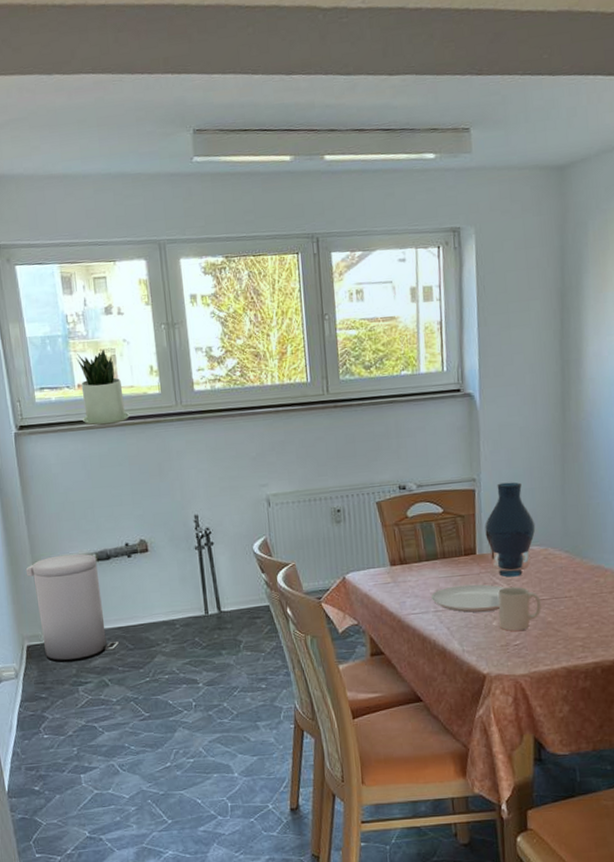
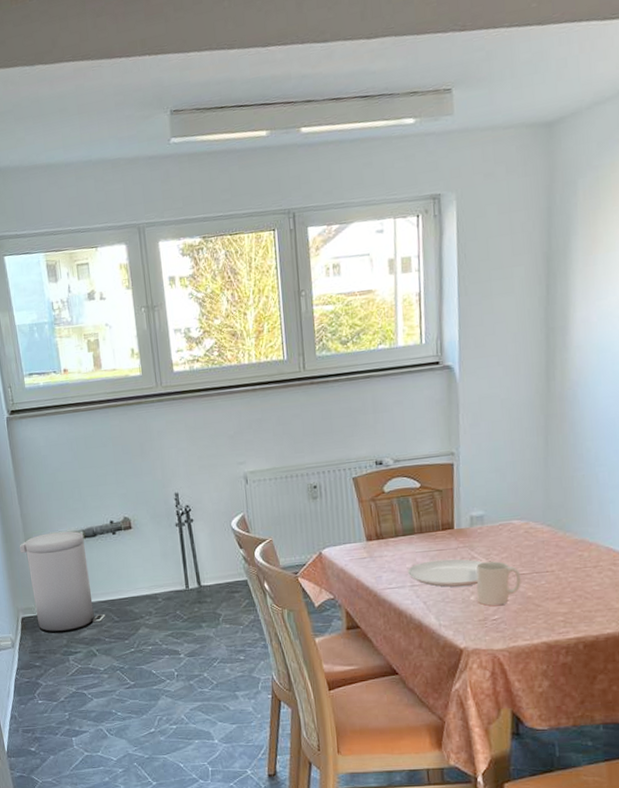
planter: present [76,349,130,426] -> none [62,334,113,409]
vase: present [485,482,536,577] -> none [463,455,517,552]

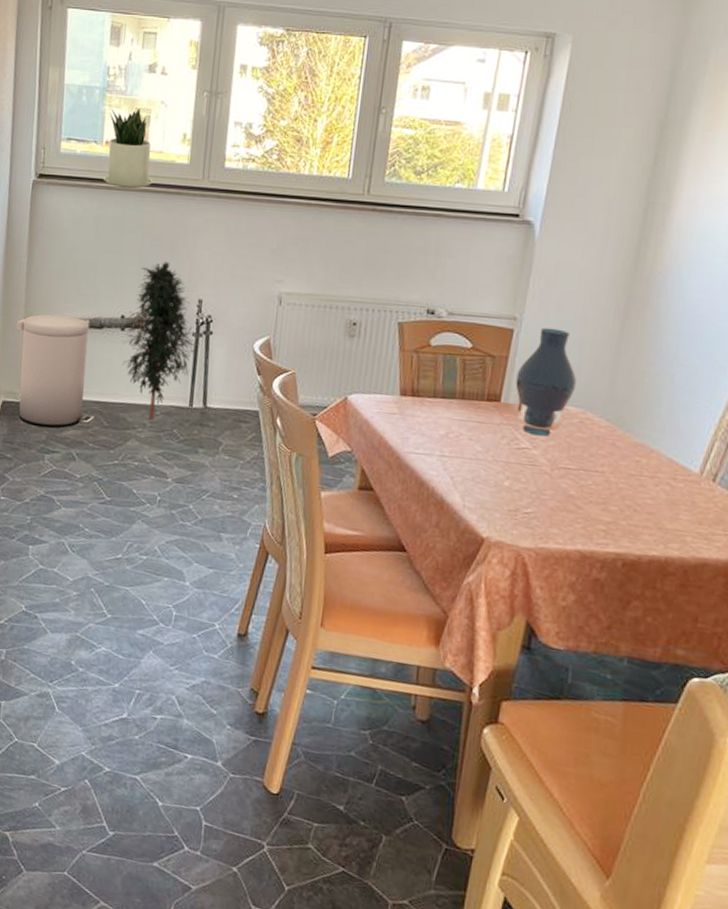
planter: none [62,334,113,409] -> present [103,109,153,189]
plant: none [114,465,185,607] -> present [122,260,201,420]
plate: present [408,559,484,587] -> none [439,432,527,470]
vase: none [463,455,517,552] -> present [515,327,577,437]
mug: present [476,561,521,606] -> none [510,446,566,498]

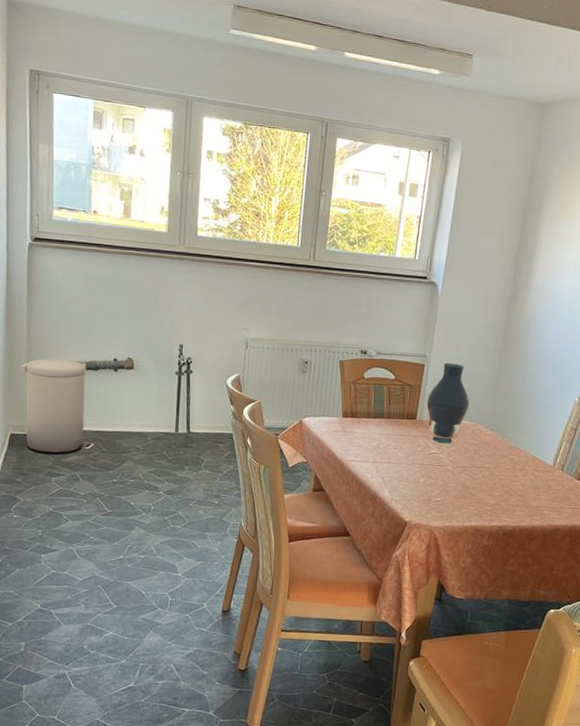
planter: present [103,109,153,189] -> none [92,183,137,252]
plant: present [122,260,201,420] -> none [116,312,183,444]

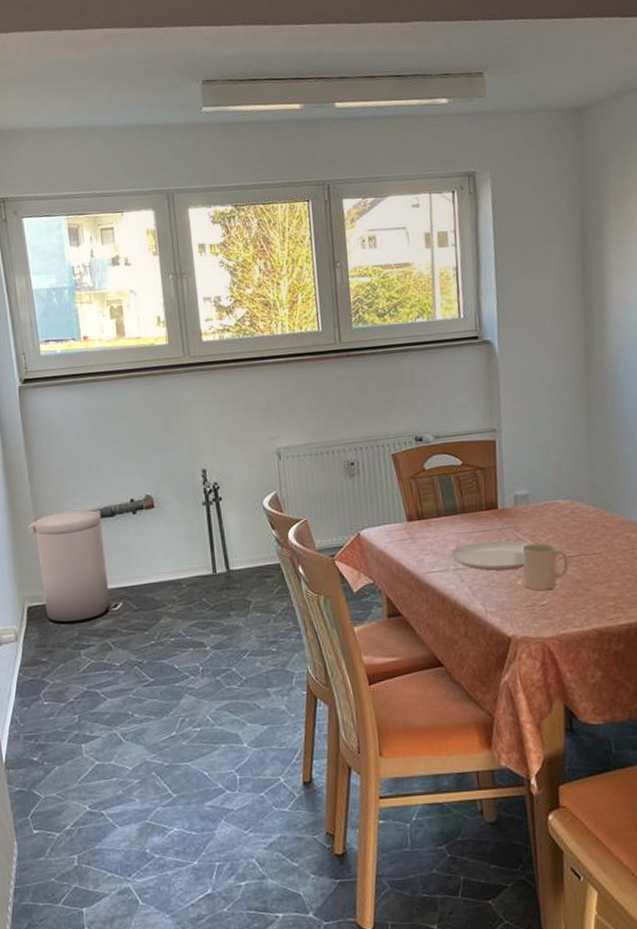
plate: none [373,443,436,470] -> present [451,540,530,571]
mug: none [425,451,463,490] -> present [522,543,569,590]
vase: present [427,362,470,444] -> none [506,432,561,533]

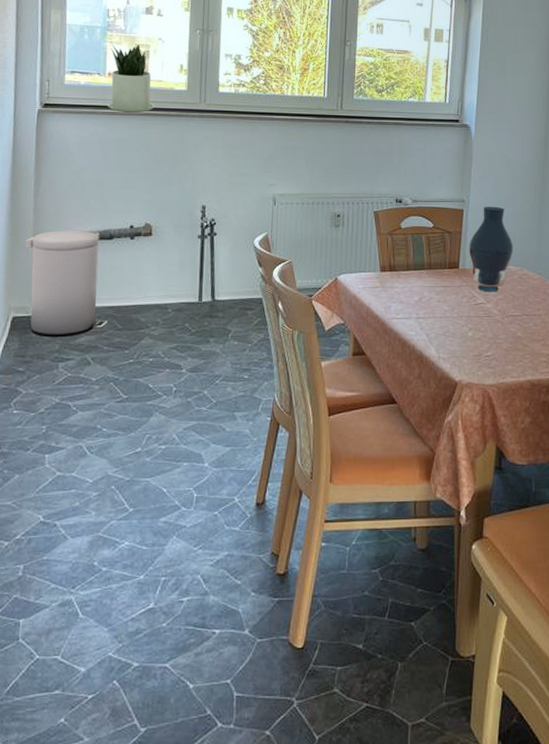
planter: none [82,301,137,379] -> present [107,45,155,113]
plate: present [451,540,530,571] -> none [415,295,483,322]
vase: none [506,432,561,533] -> present [469,206,514,292]
mug: present [522,543,569,590] -> none [473,302,513,342]

